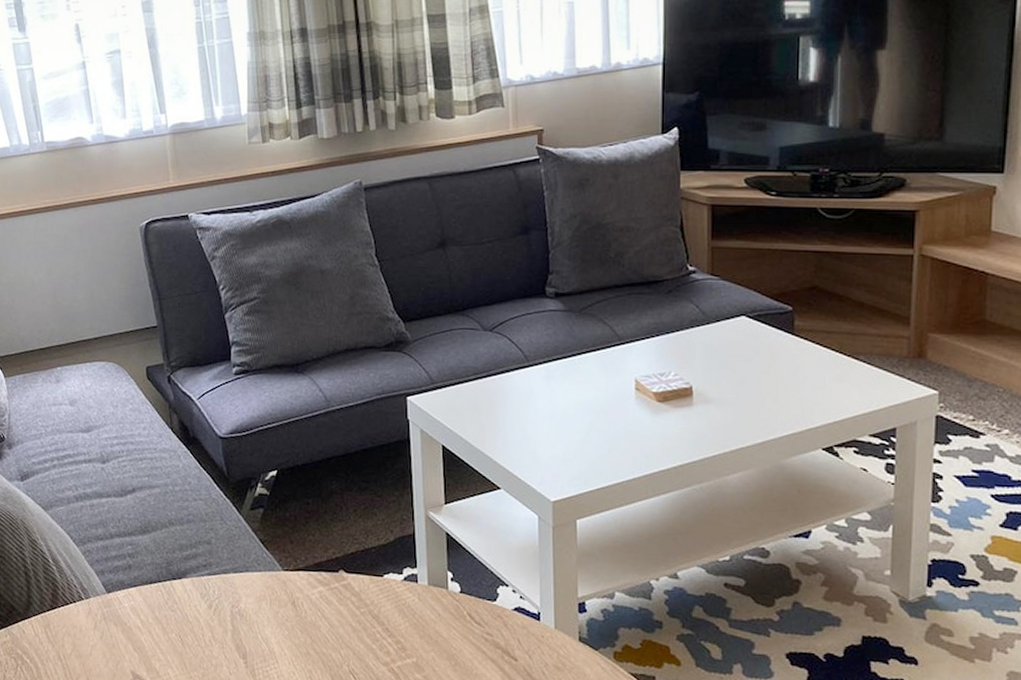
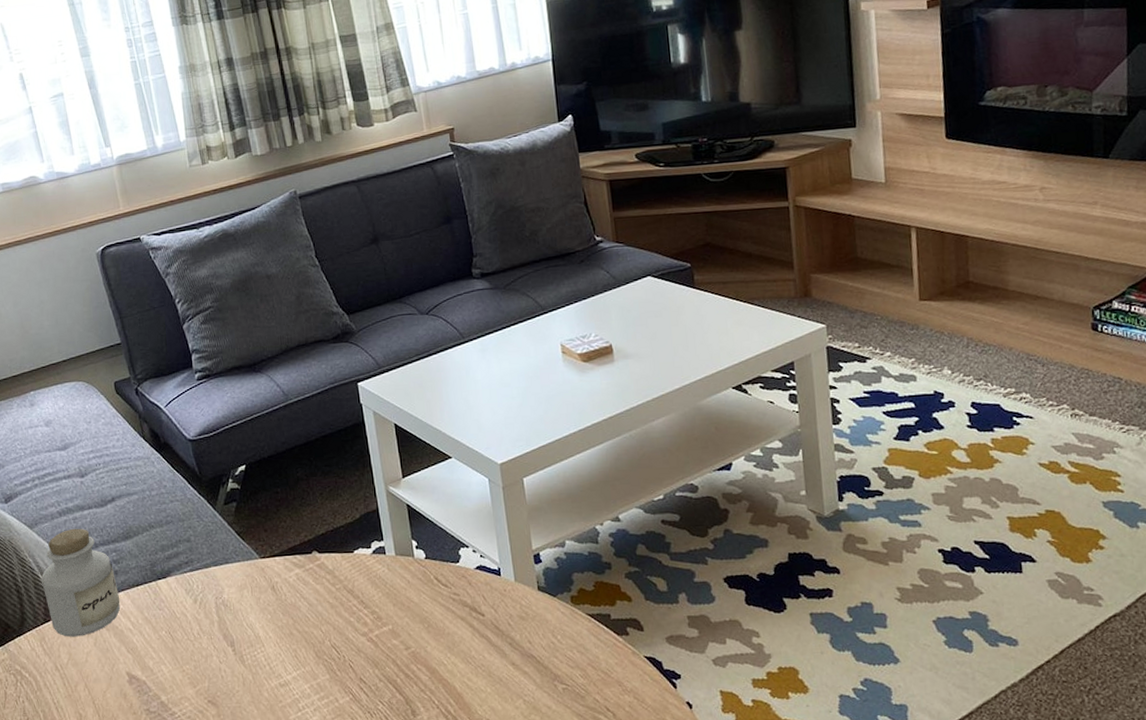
jar: none [52,515,132,628] -> present [41,528,120,637]

